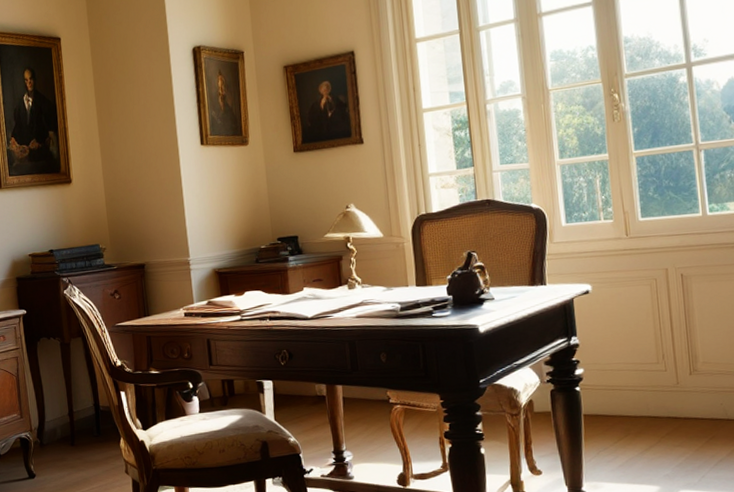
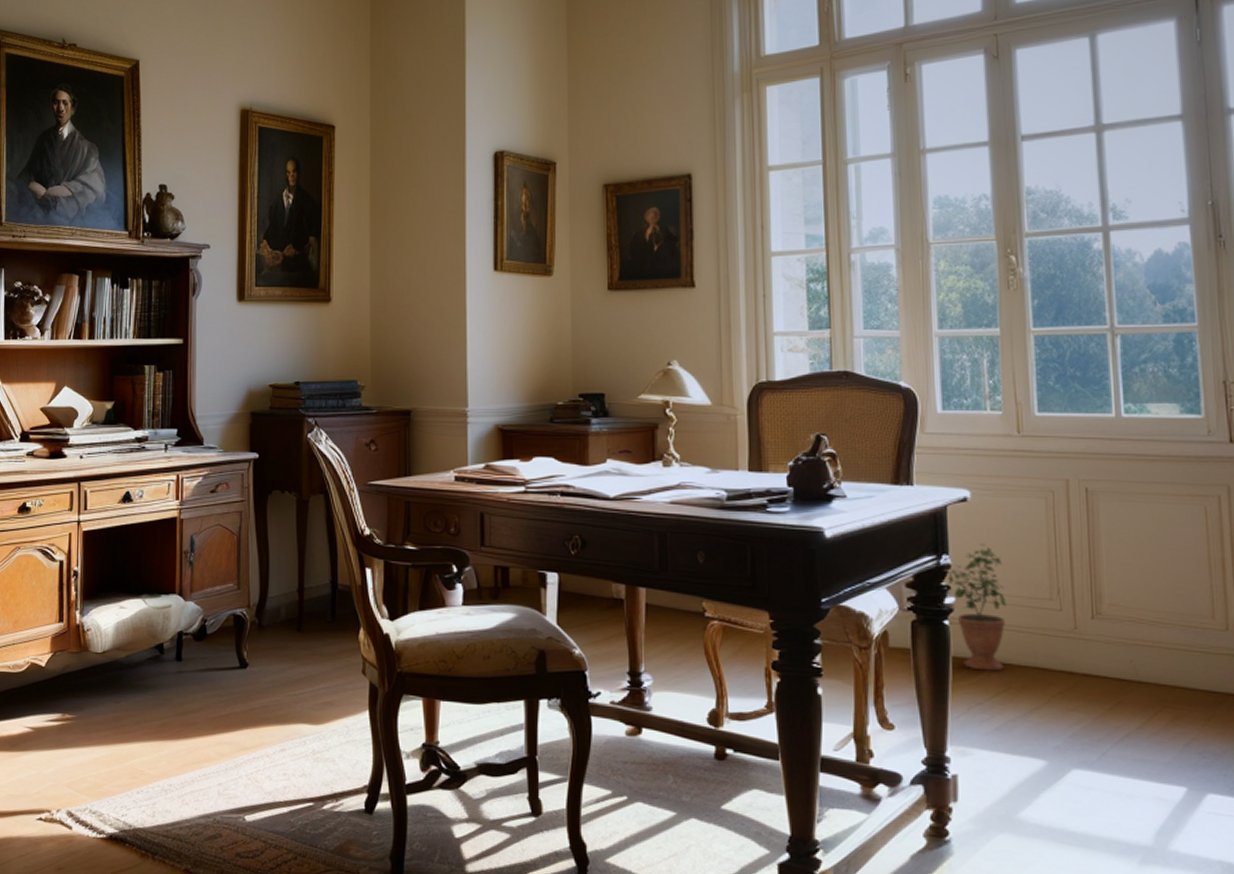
potted plant: none [576,325,623,423] -> present [946,543,1006,671]

